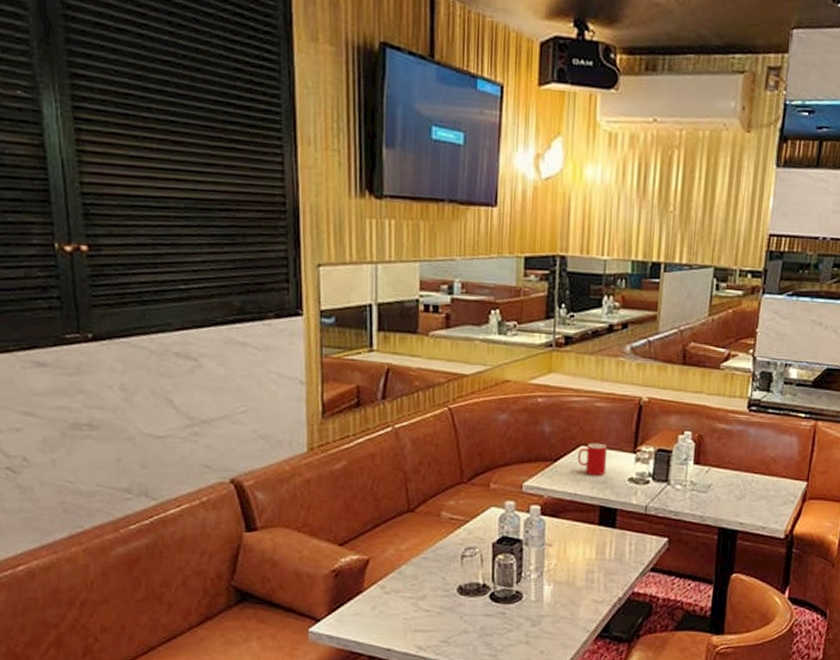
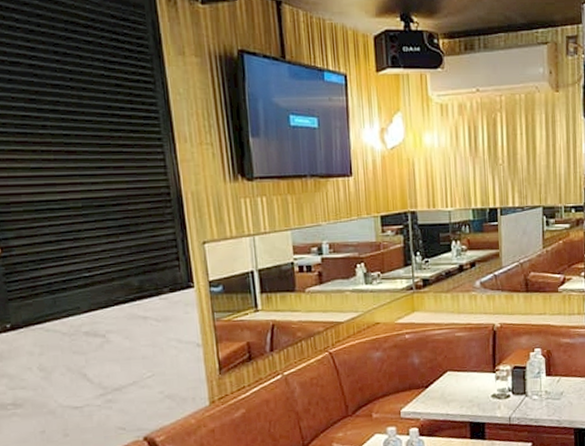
cup: present [578,443,608,476] -> none [445,367,472,397]

